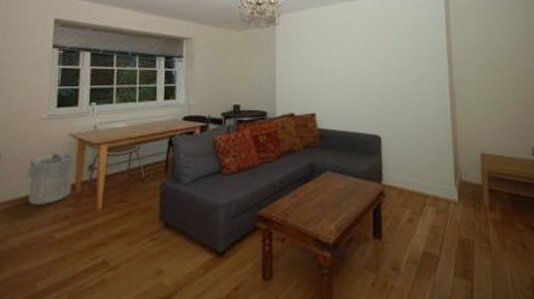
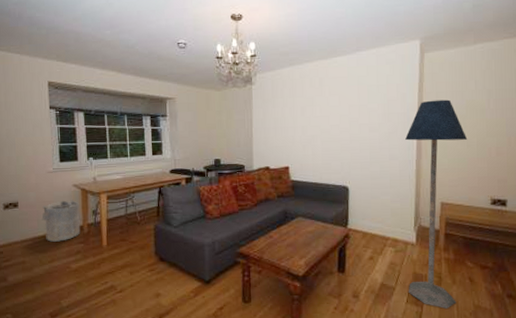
floor lamp: none [437,43,511,282] -> present [405,99,468,309]

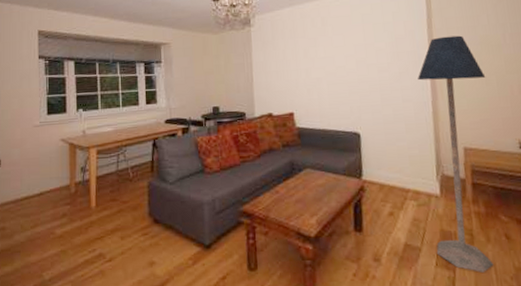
laundry hamper: present [41,199,81,242] -> none [25,155,67,204]

